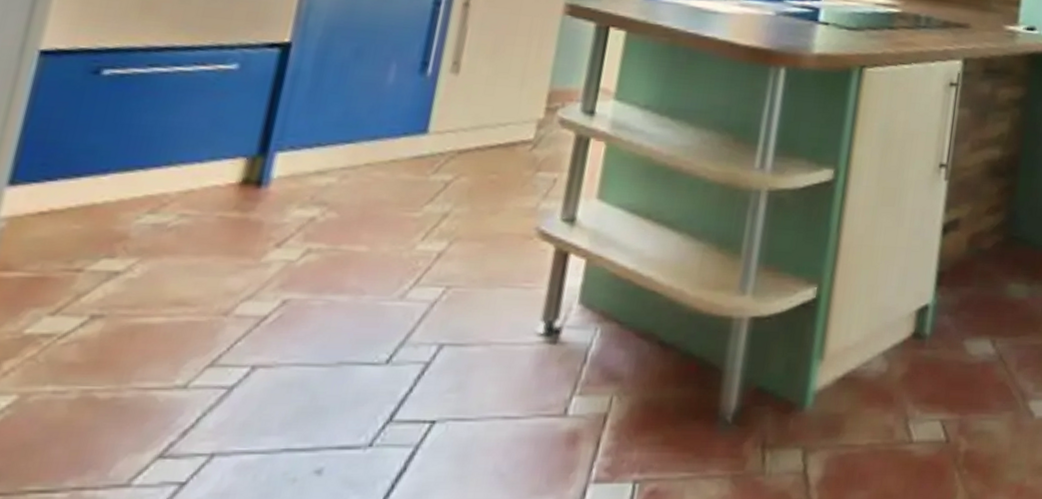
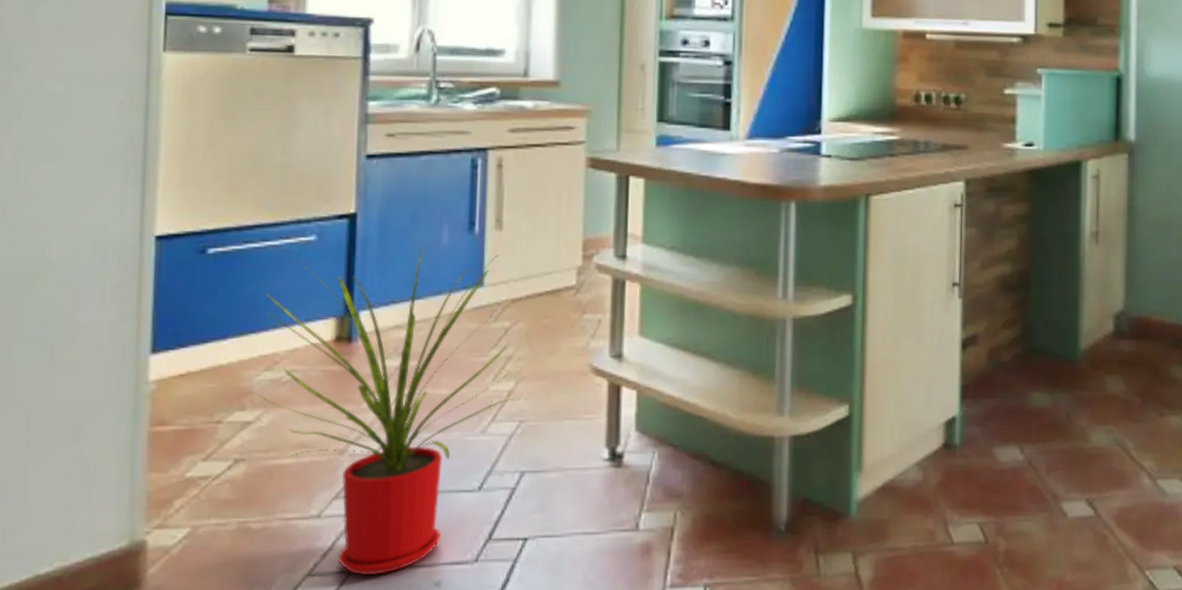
house plant: none [135,84,459,460] -> present [259,246,527,576]

